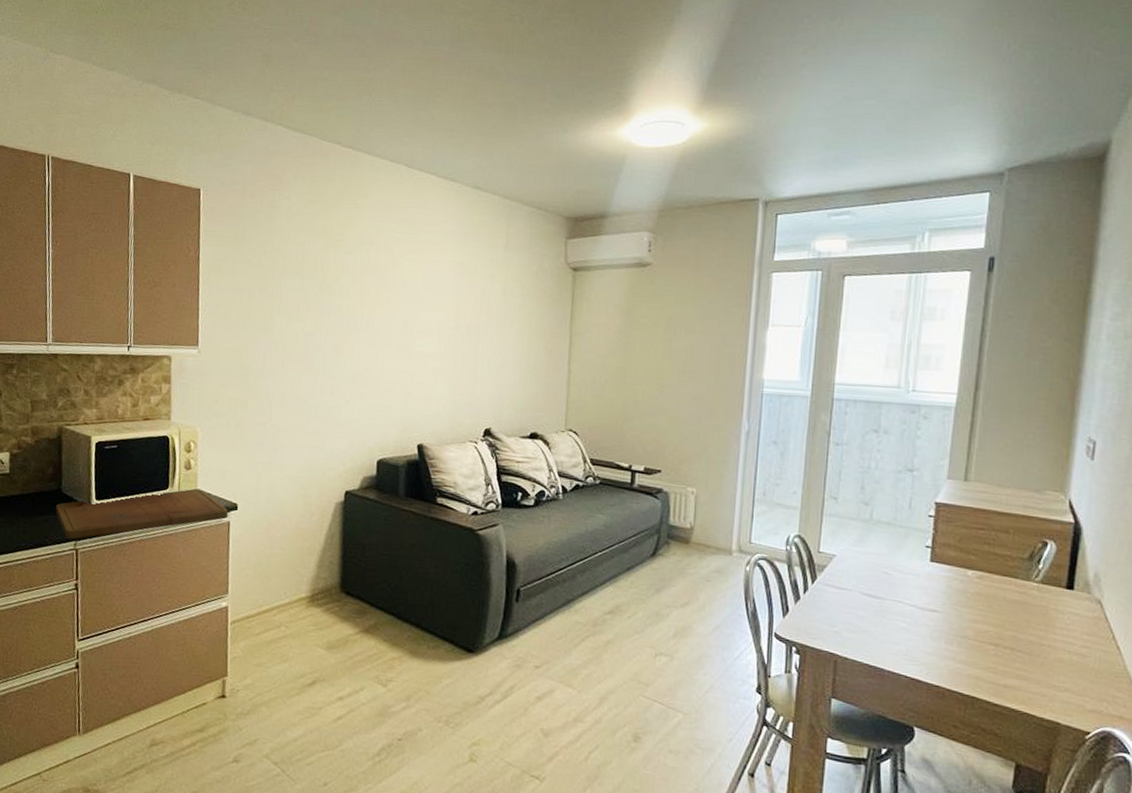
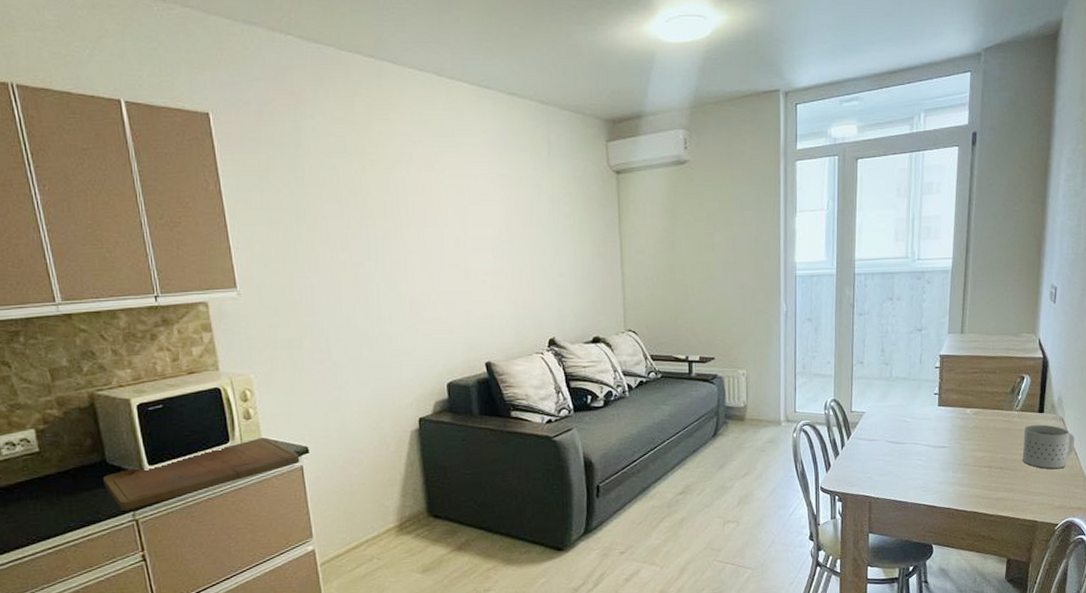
mug: none [1041,602,1118,664] -> present [1022,424,1075,470]

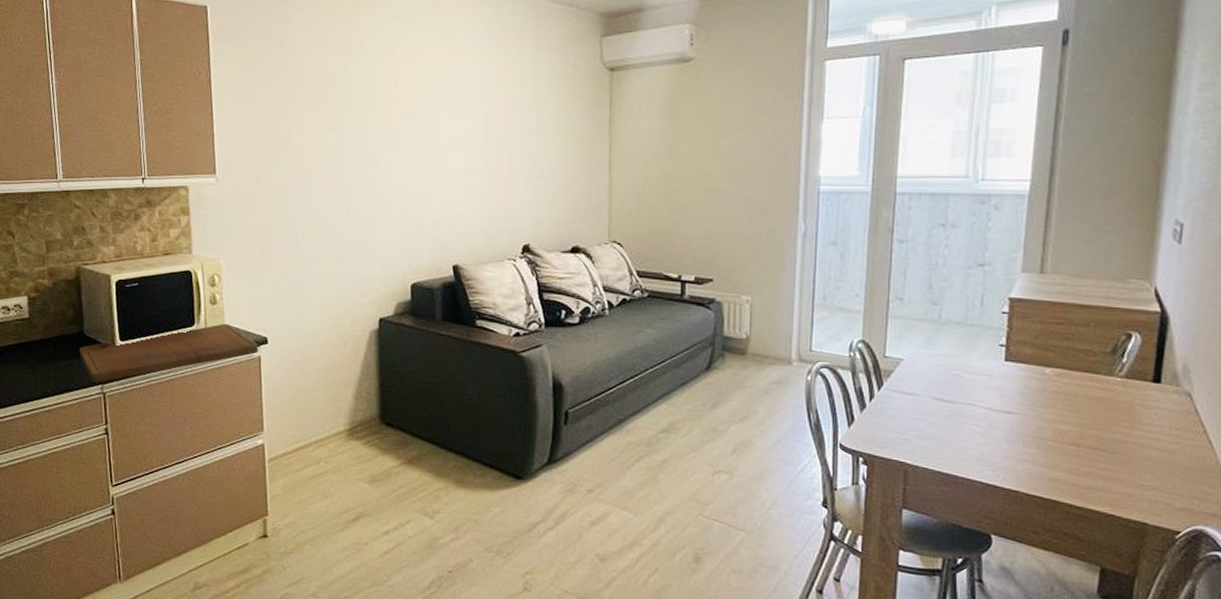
mug: present [1022,424,1075,470] -> none [1127,397,1209,459]

